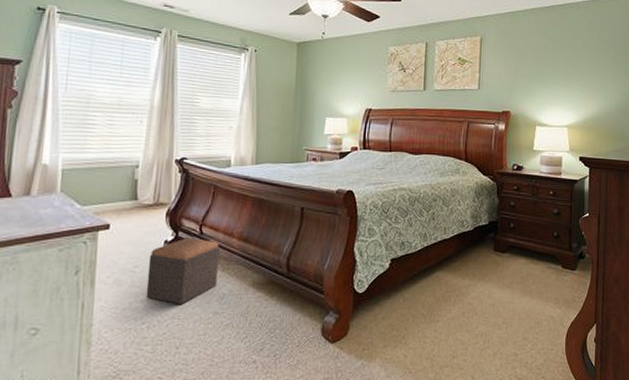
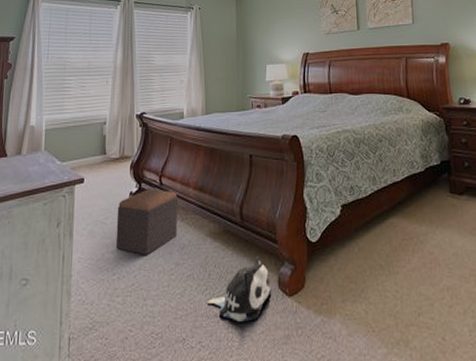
plush toy: none [246,306,315,367] -> present [207,256,272,322]

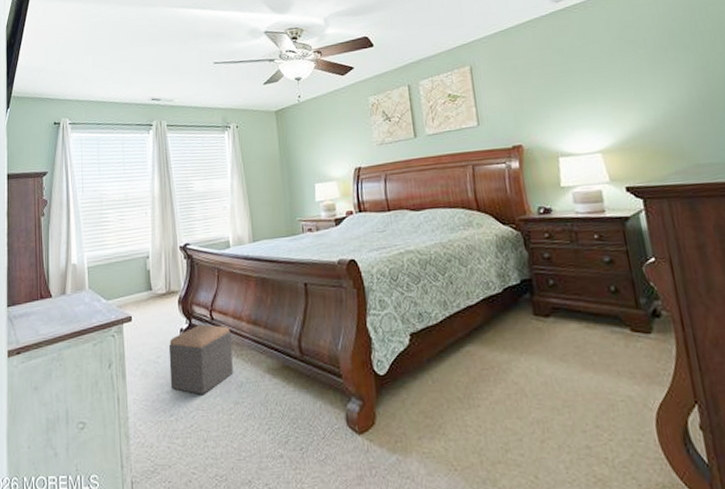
plush toy: present [207,256,272,322] -> none [271,392,340,462]

